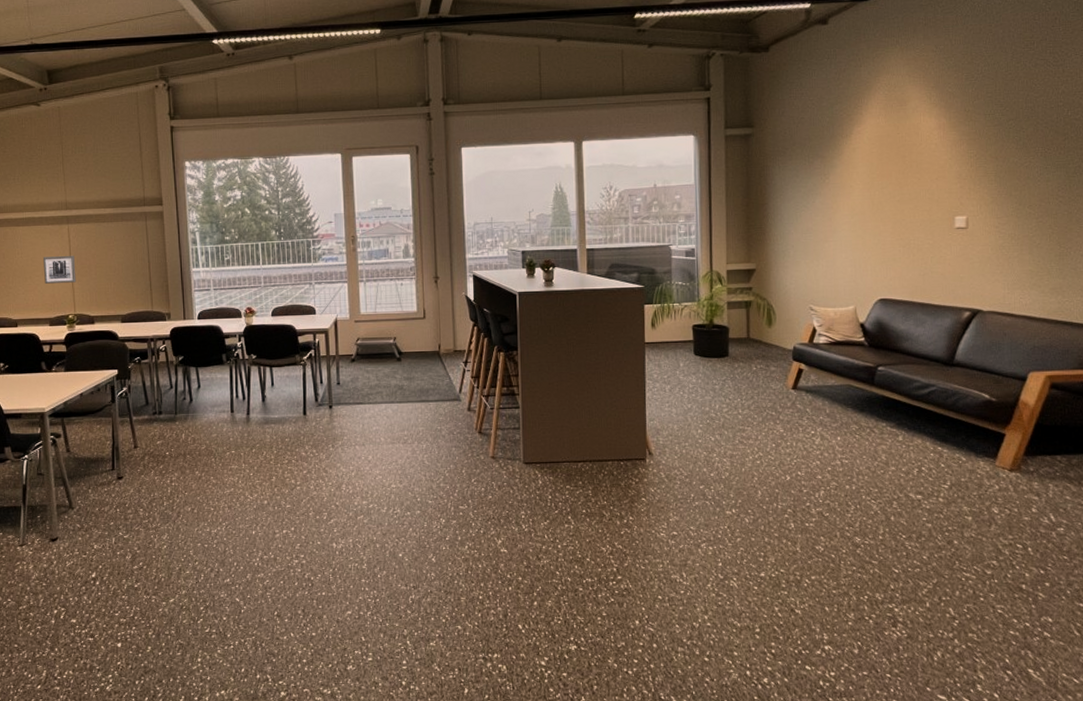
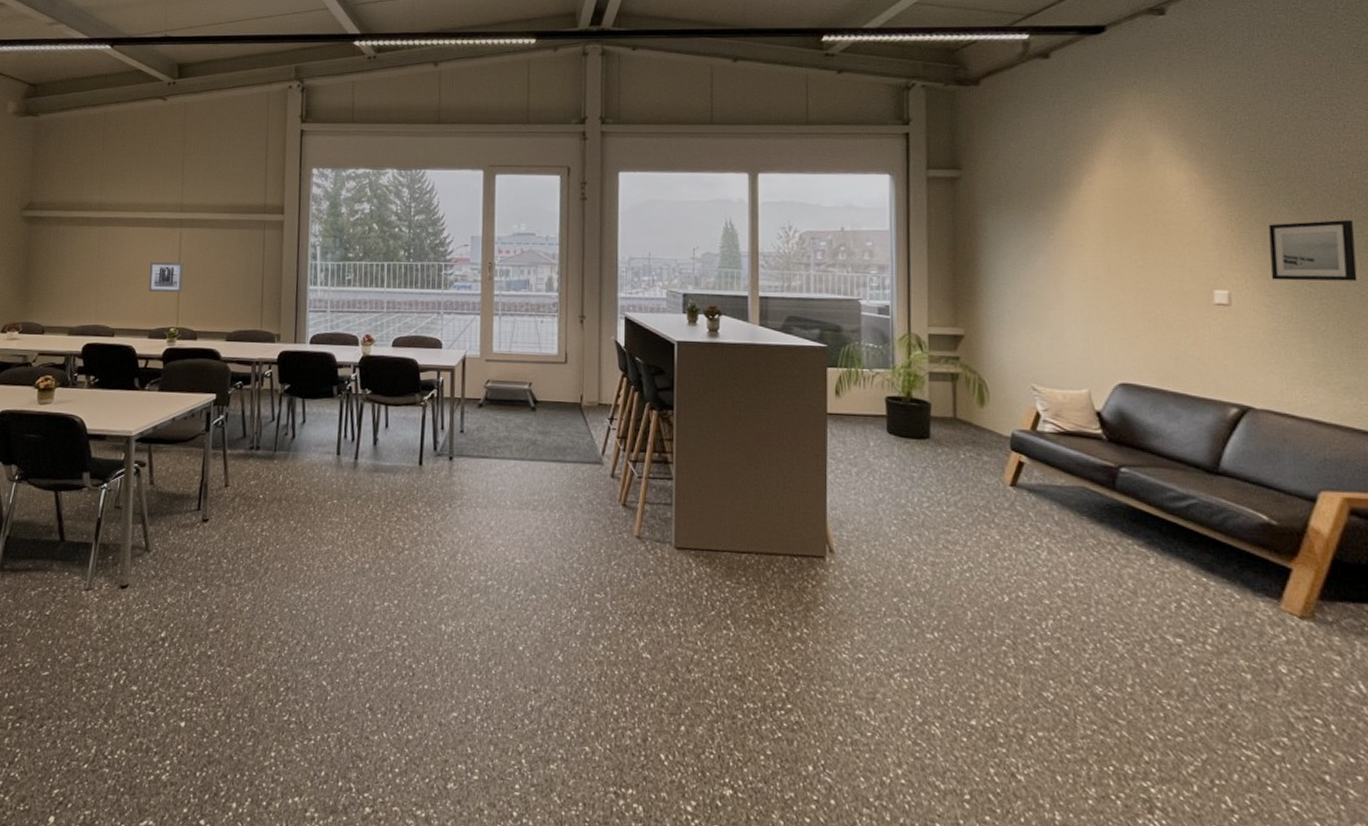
wall art: none [1000,151,1066,205] -> present [1268,220,1358,282]

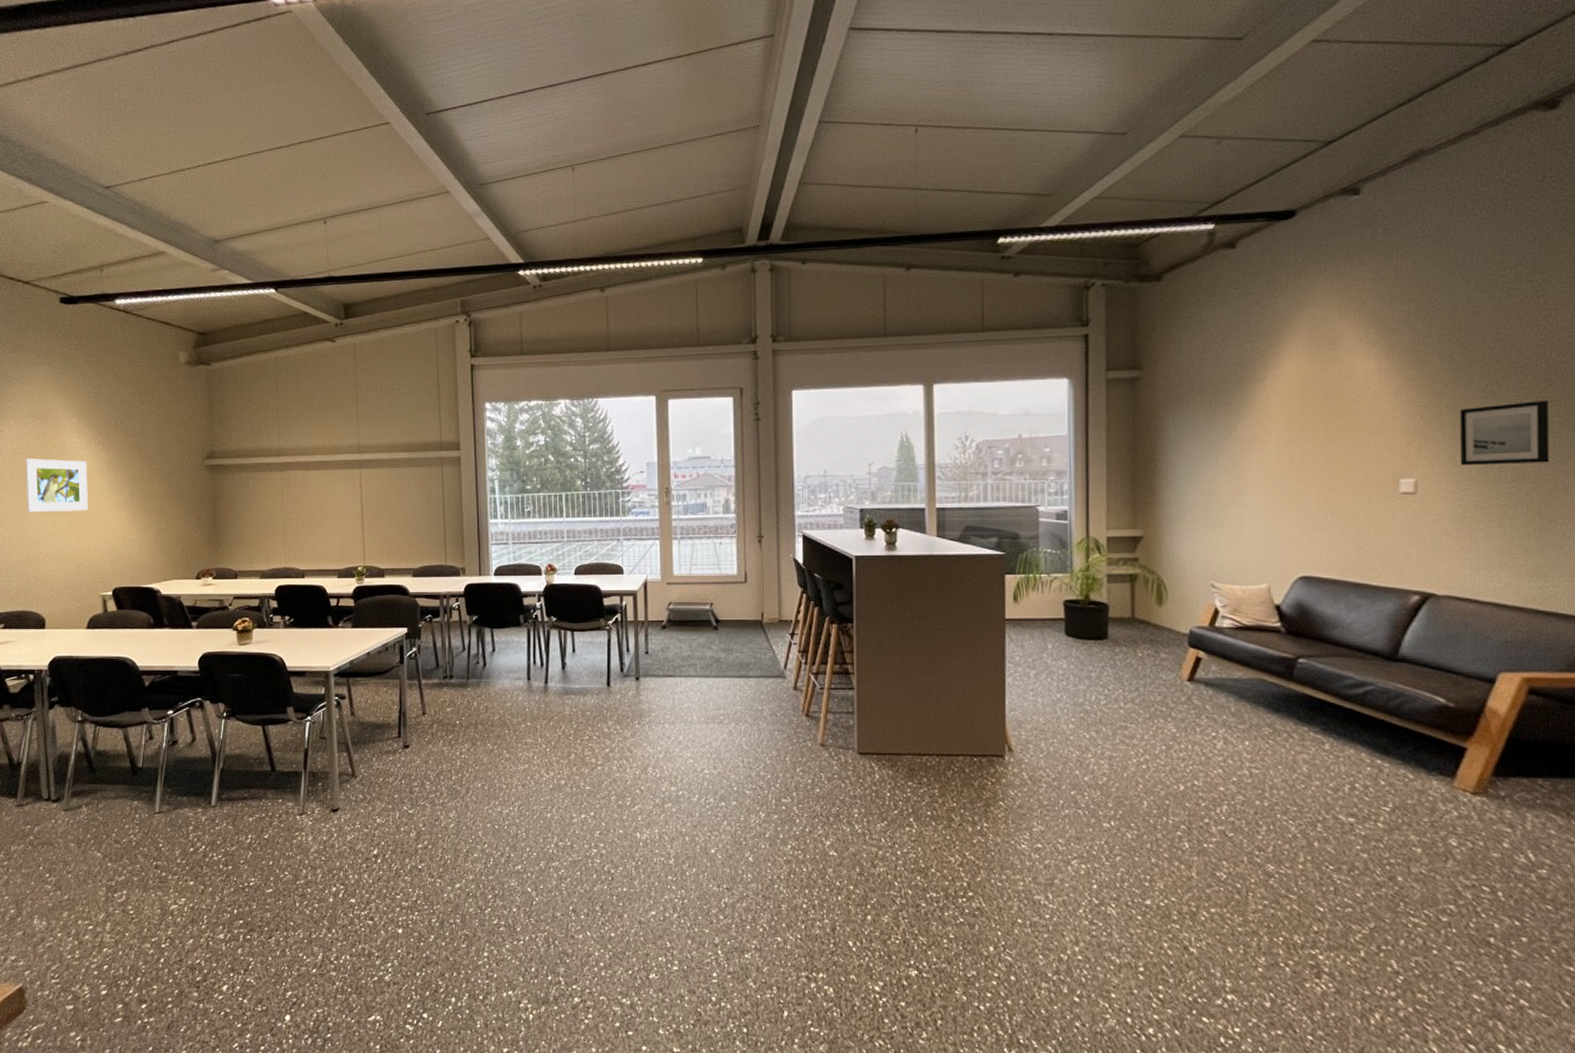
wall art: present [148,261,184,292] -> none [333,502,367,532]

